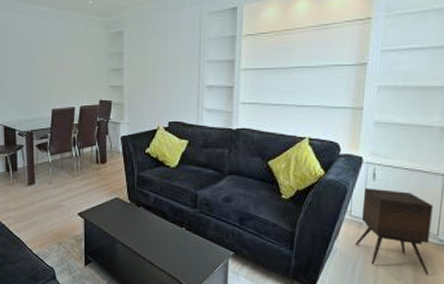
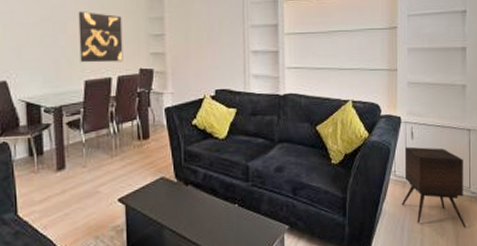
wall art: none [47,47,85,94] -> present [78,11,123,63]

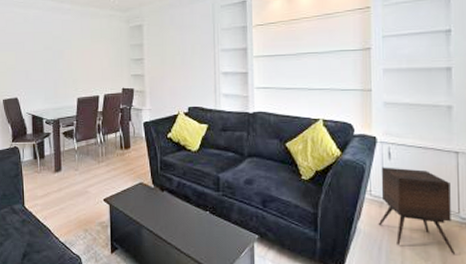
wall art: present [78,11,123,63] -> none [73,41,109,83]

